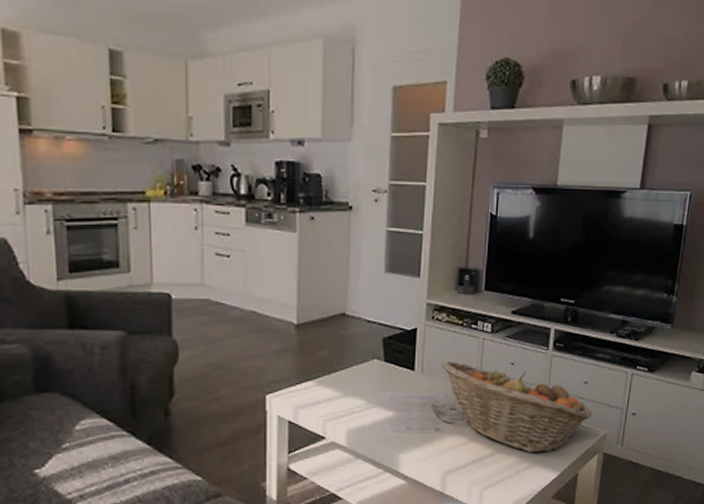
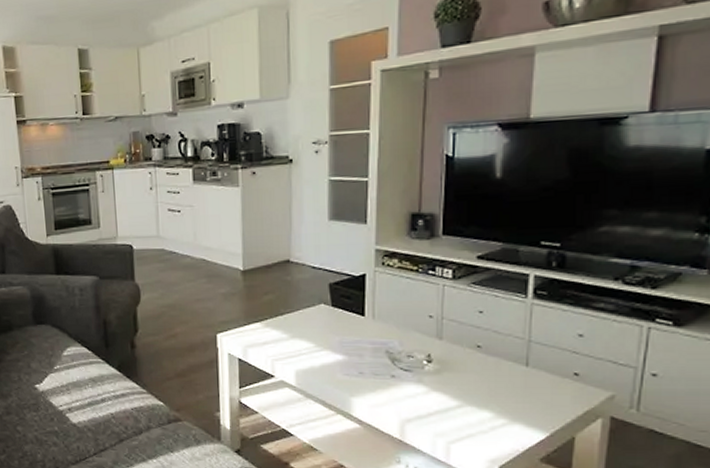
fruit basket: present [441,360,593,453] -> none [395,307,593,410]

